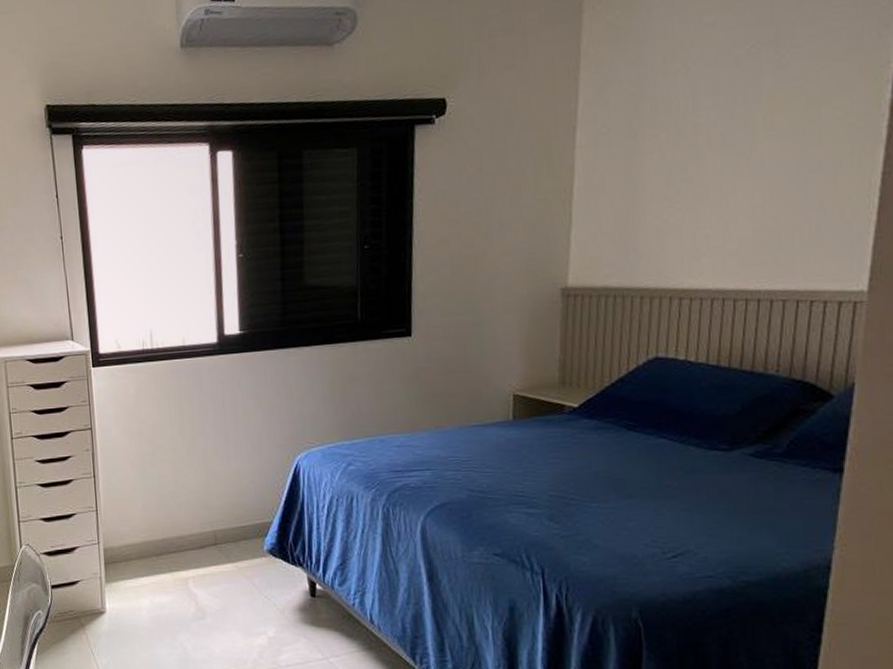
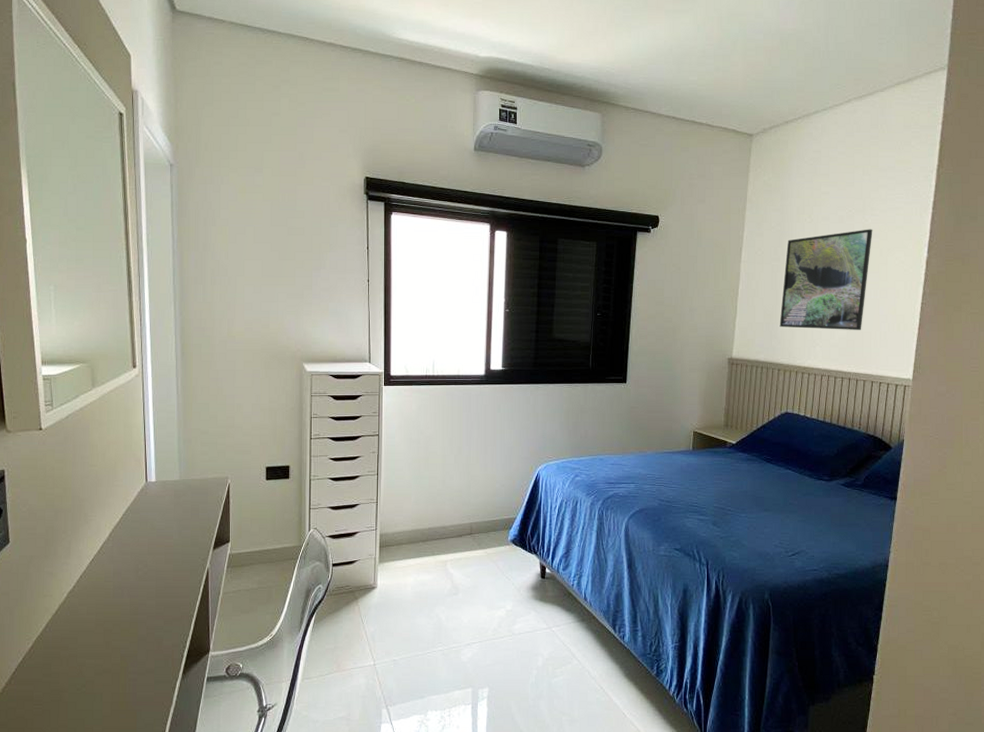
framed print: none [640,68,794,236] -> present [779,229,873,330]

